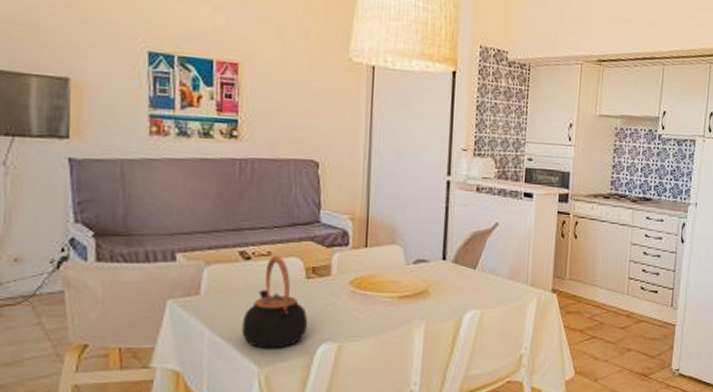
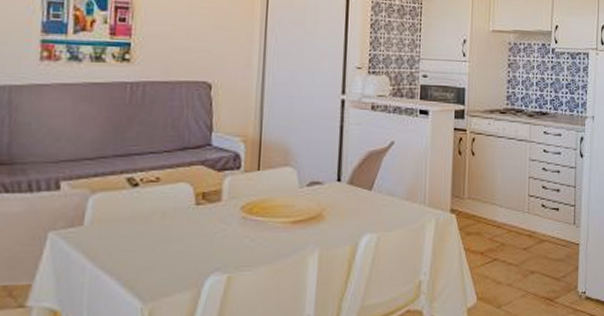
teapot: present [241,256,308,349] -> none [126,182,197,283]

